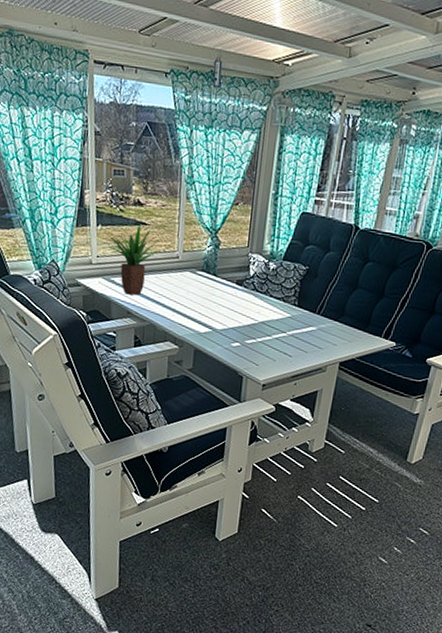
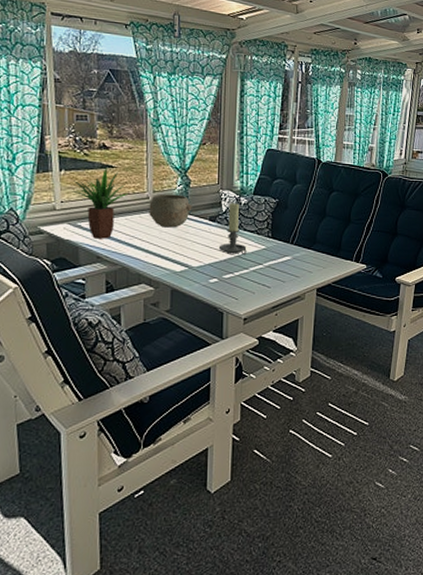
bowl: none [178,254,220,289] -> present [149,194,192,228]
candle holder: none [243,267,272,321] -> present [218,203,247,254]

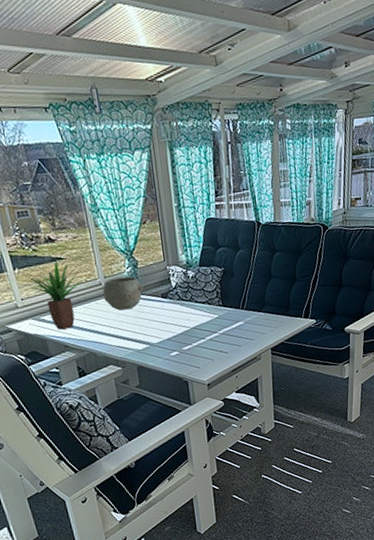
candle holder: present [218,203,247,254] -> none [174,277,201,327]

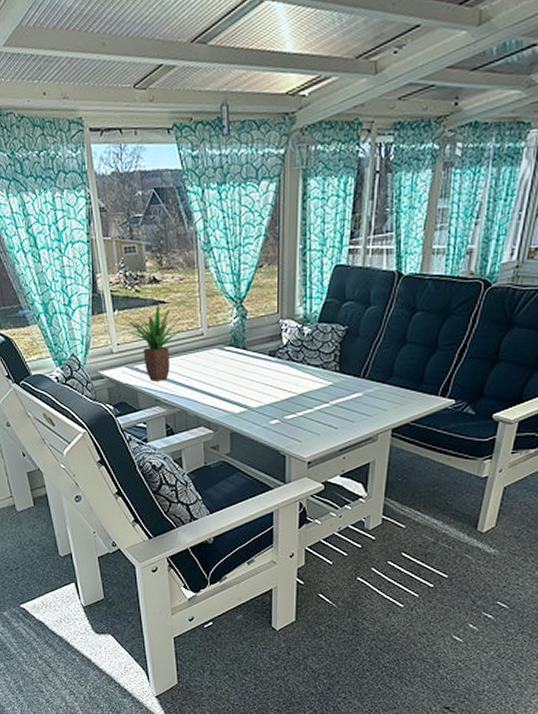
bowl: present [103,276,144,311] -> none [204,328,250,366]

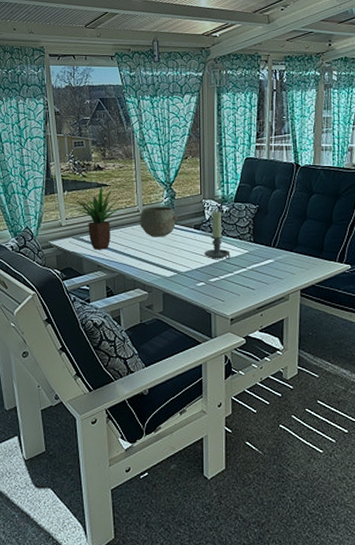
bowl: none [204,328,250,366] -> present [140,206,178,237]
candle holder: none [279,334,311,392] -> present [204,211,230,259]

